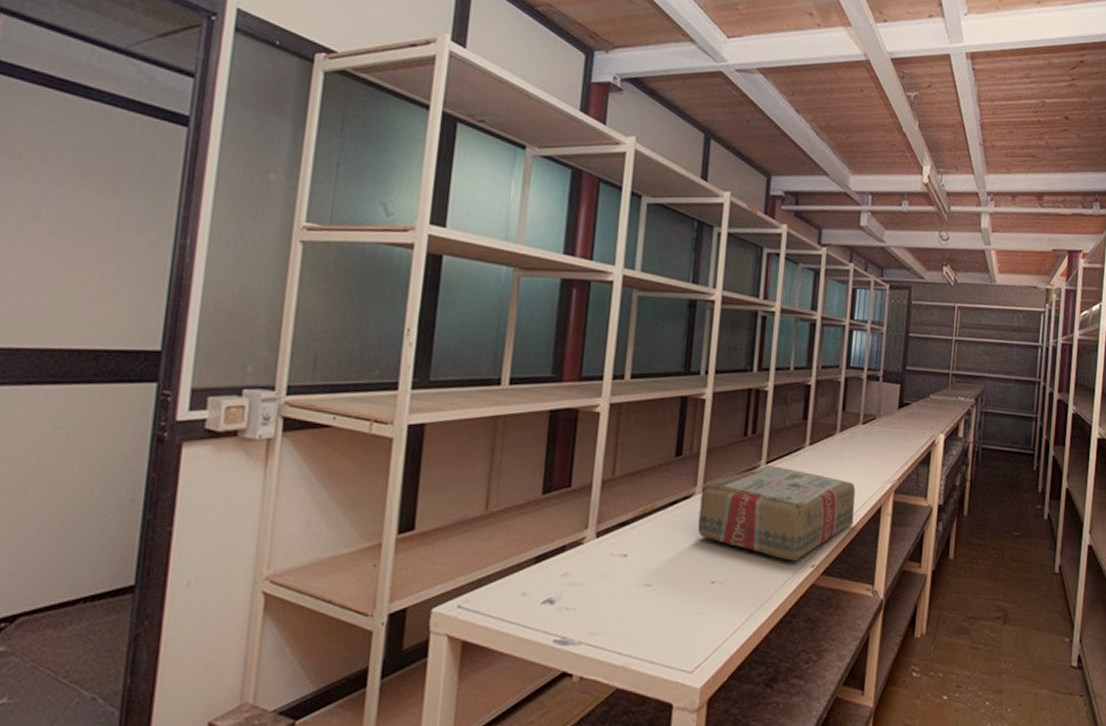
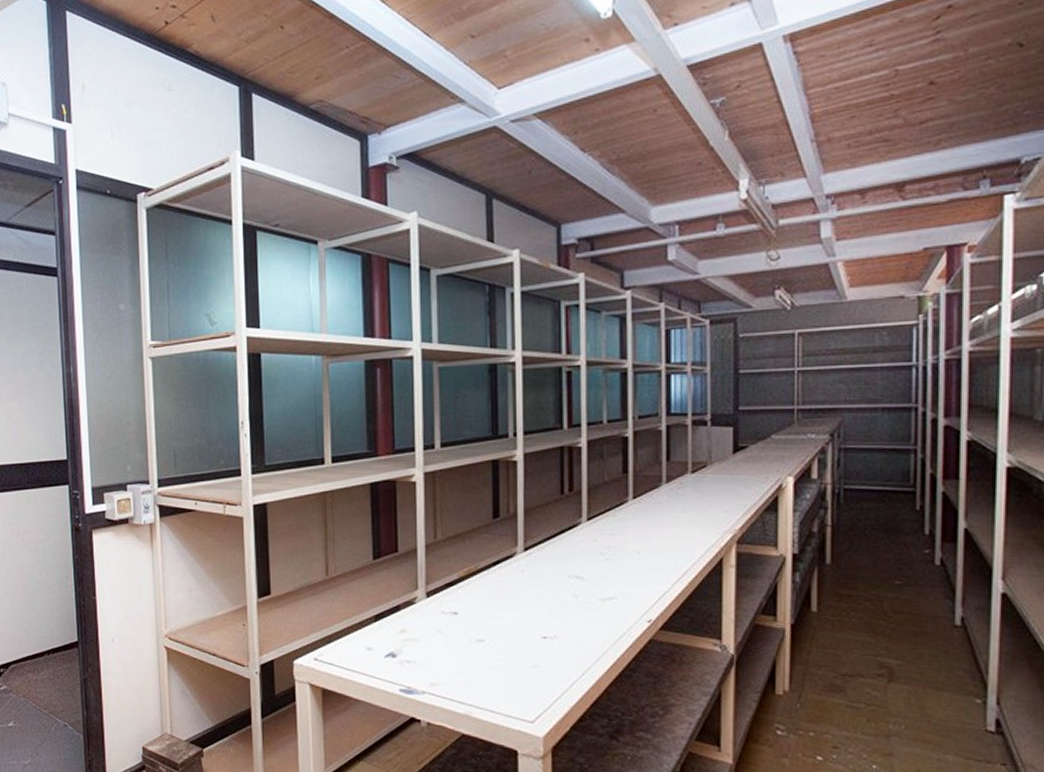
carton: present [697,465,856,561] -> none [523,522,692,616]

